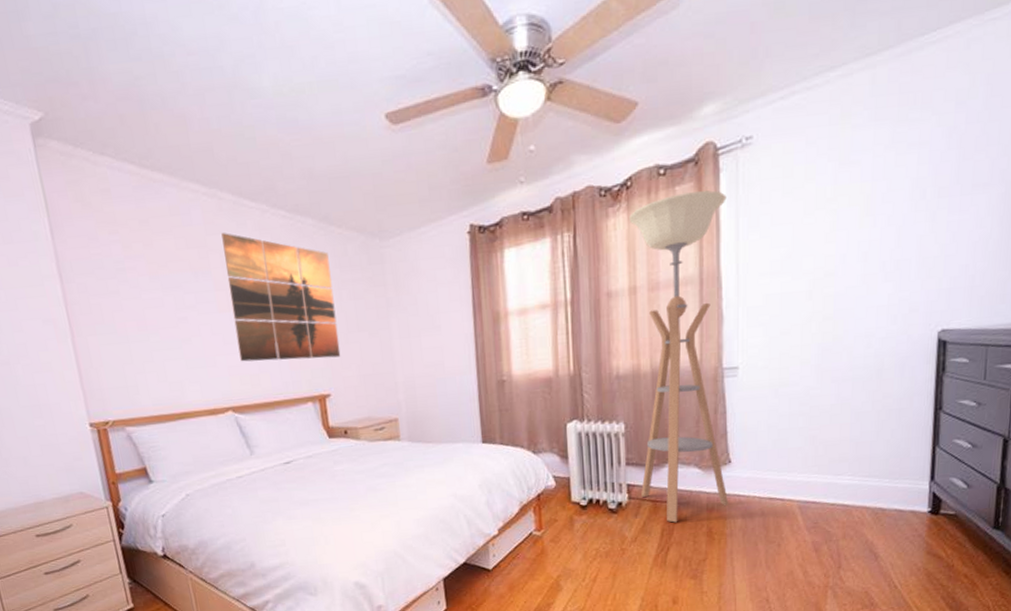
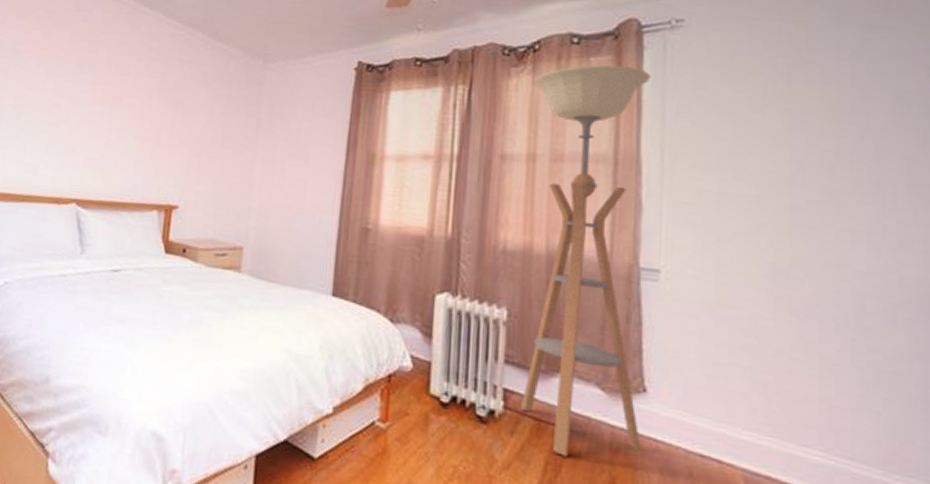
wall art: present [221,233,341,362] -> none [98,33,210,169]

